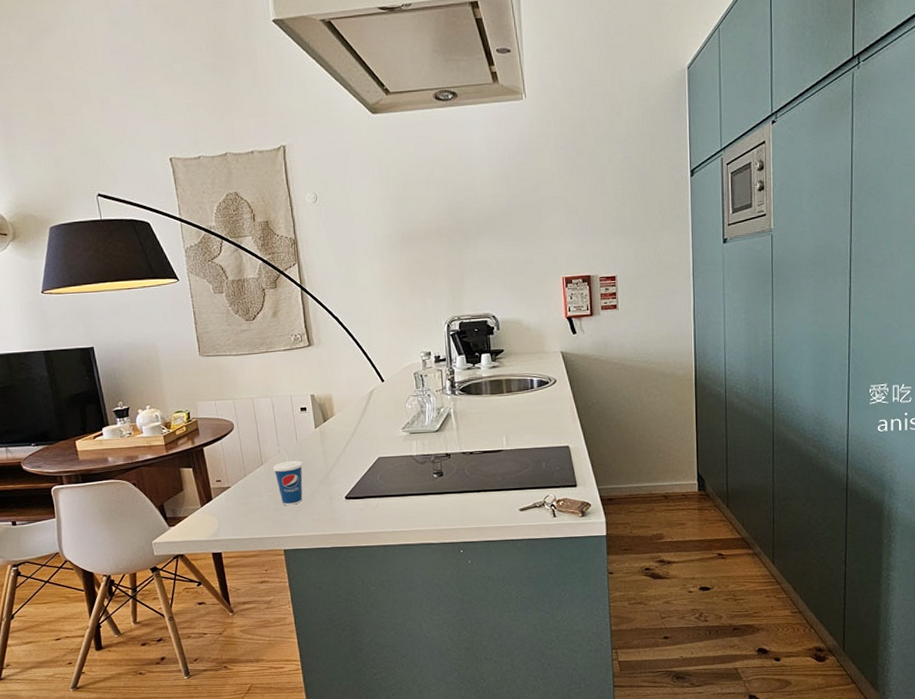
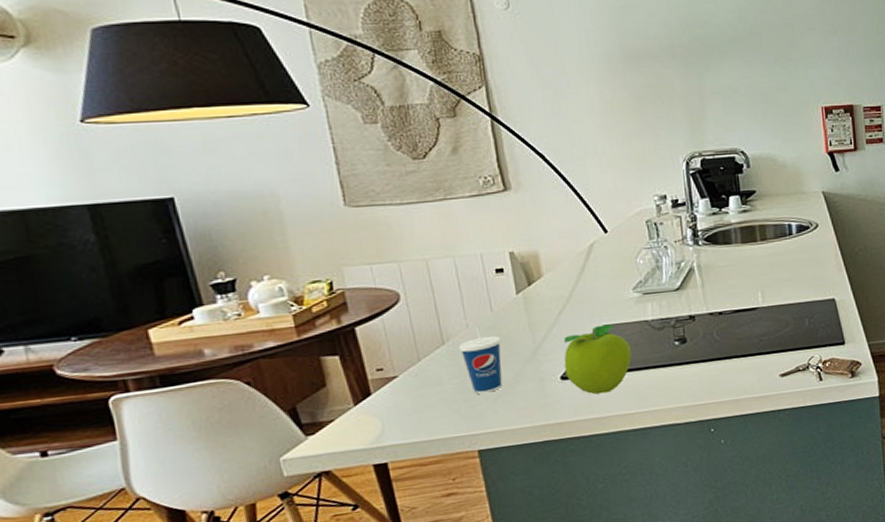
fruit: none [348,457,400,513] -> present [563,324,632,395]

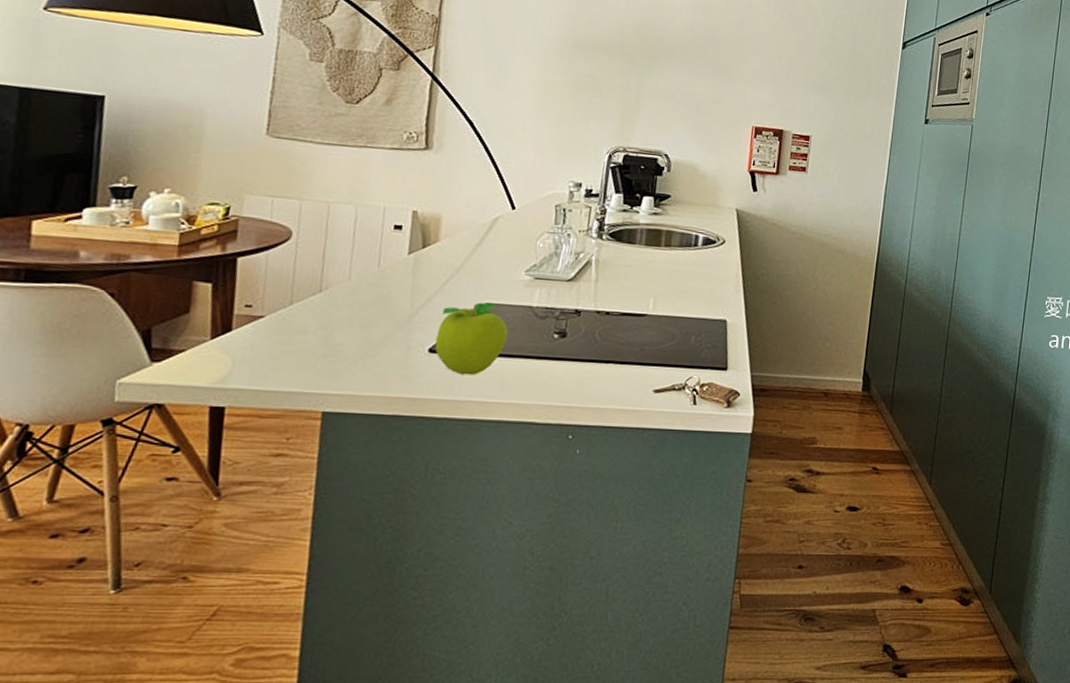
cup: present [458,318,503,394] -> none [333,269,381,352]

